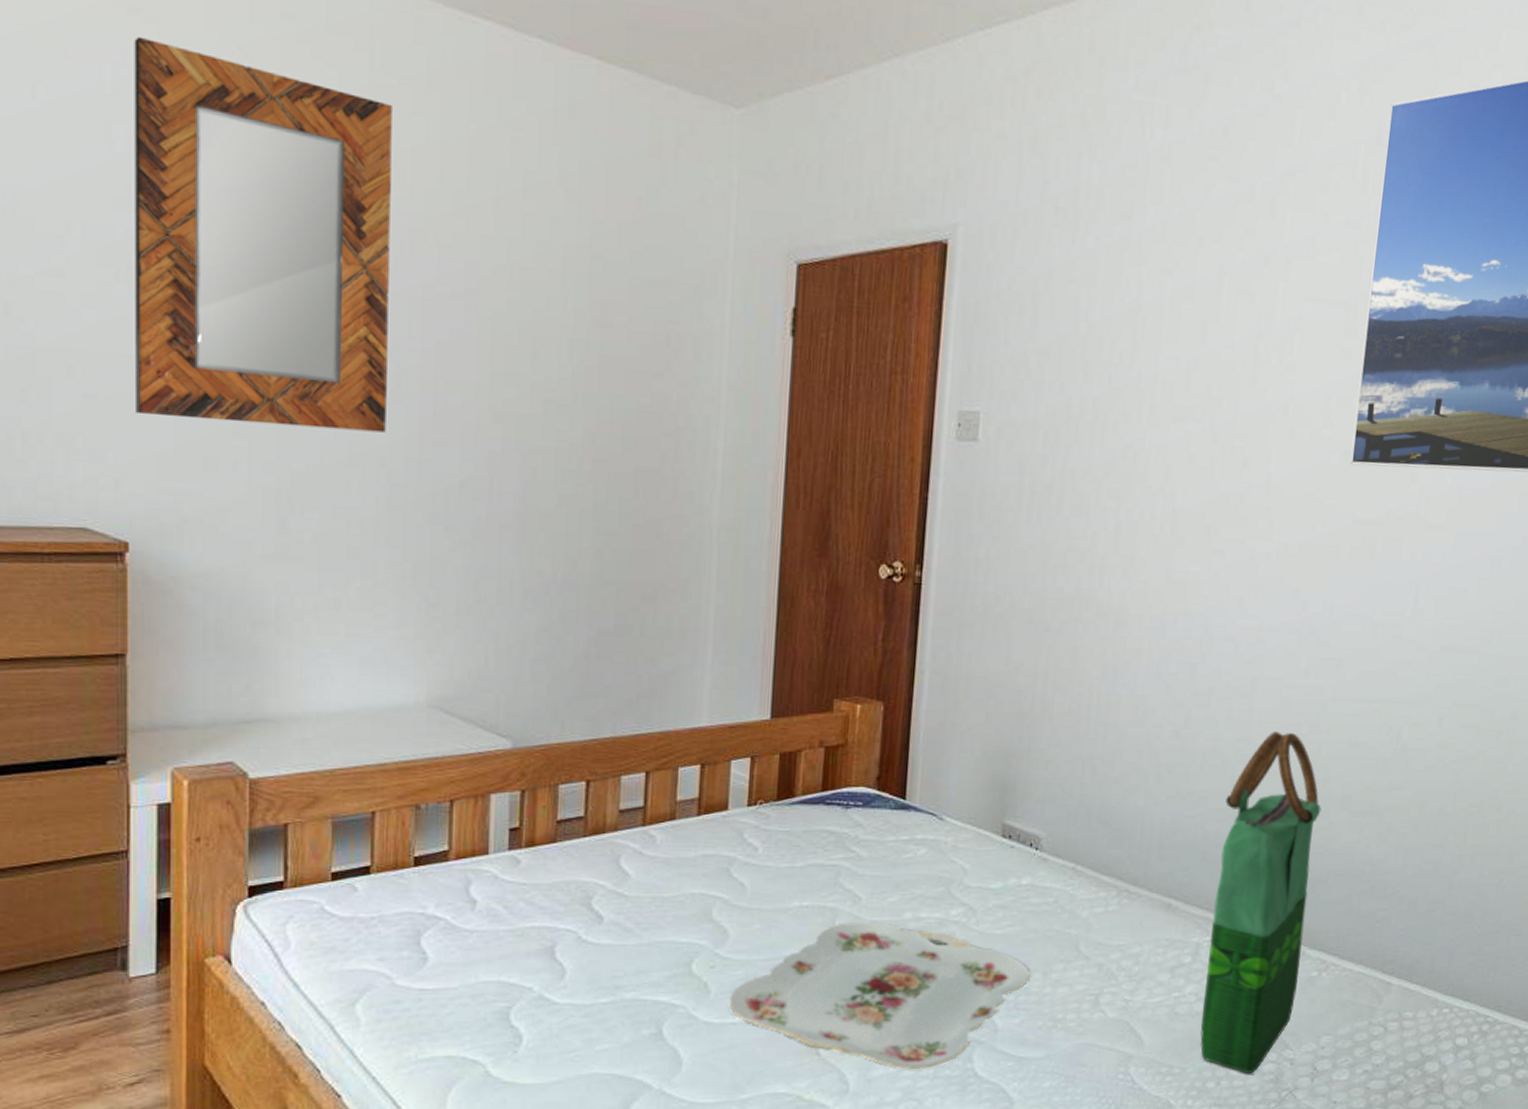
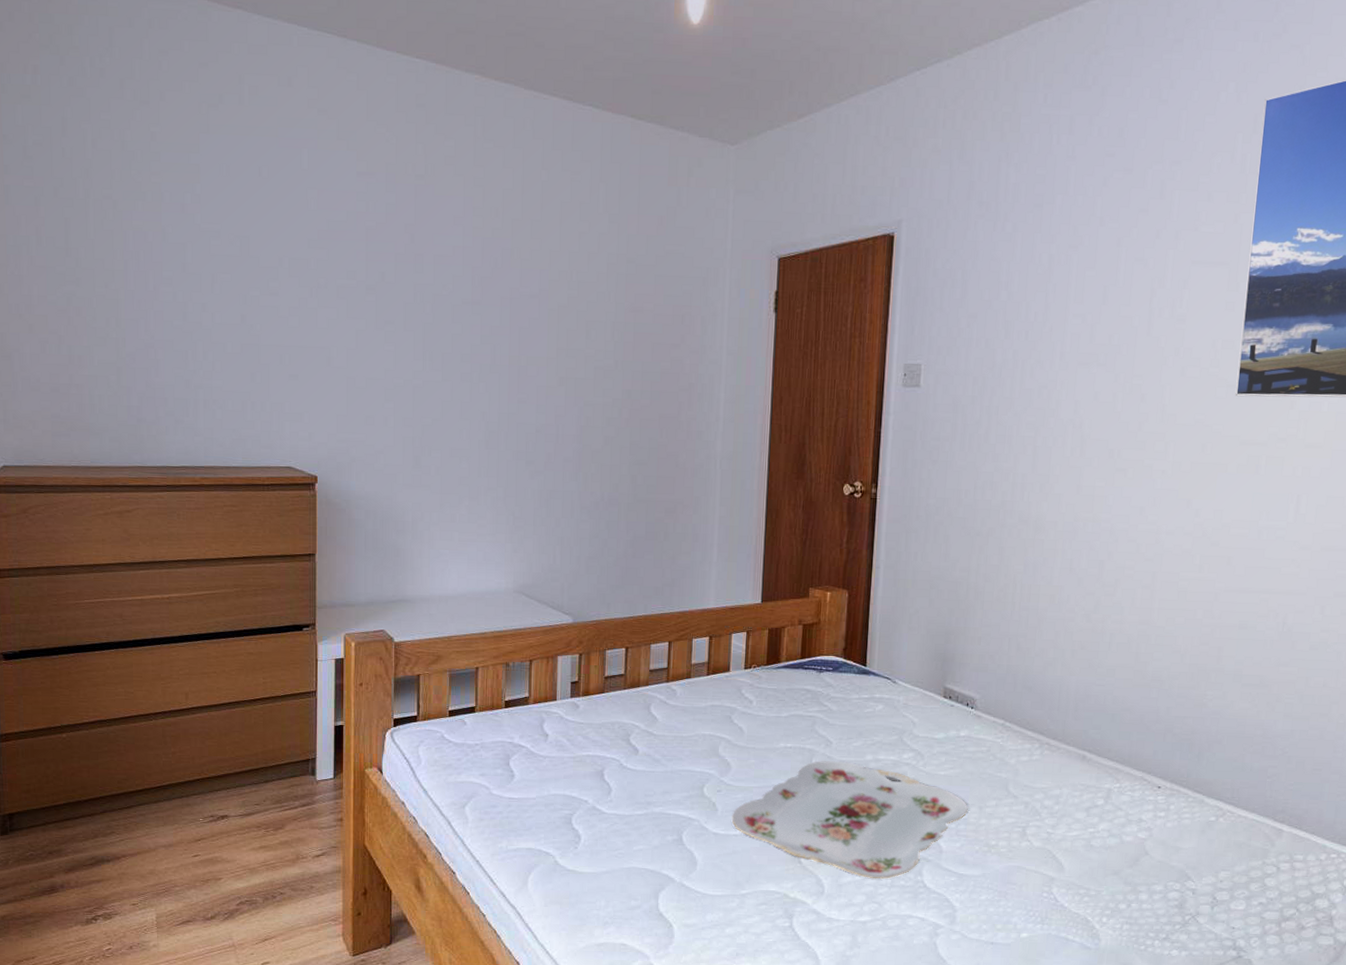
home mirror: present [134,36,392,433] -> none [322,128,489,395]
tote bag: present [1200,731,1322,1073] -> none [1112,616,1216,899]

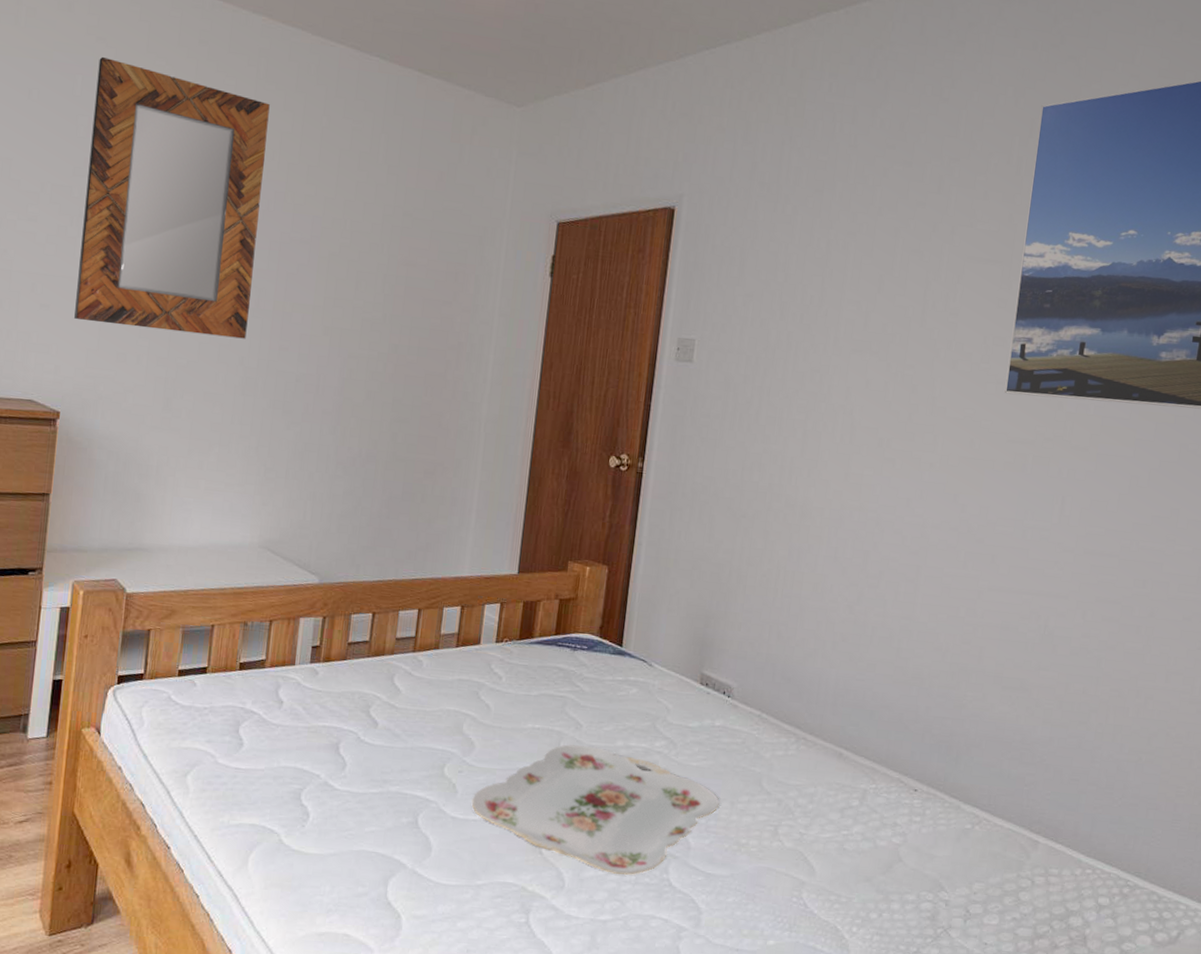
home mirror: none [322,128,489,395] -> present [74,56,270,339]

